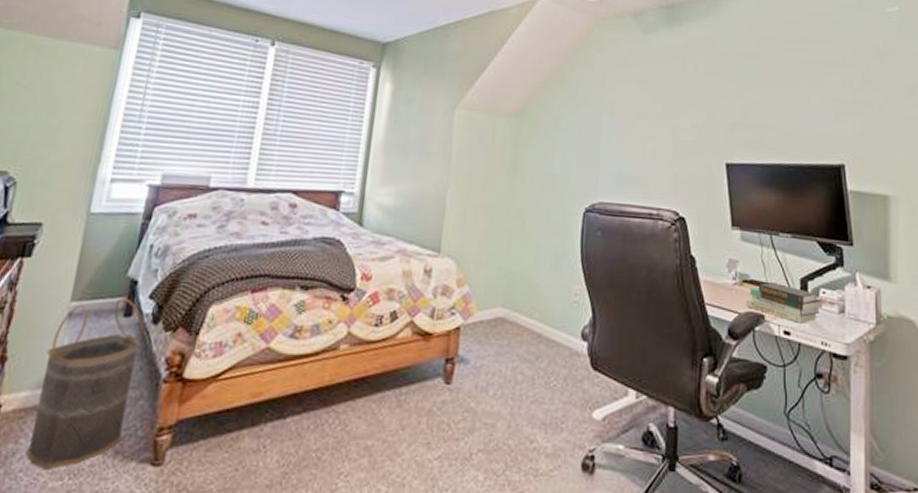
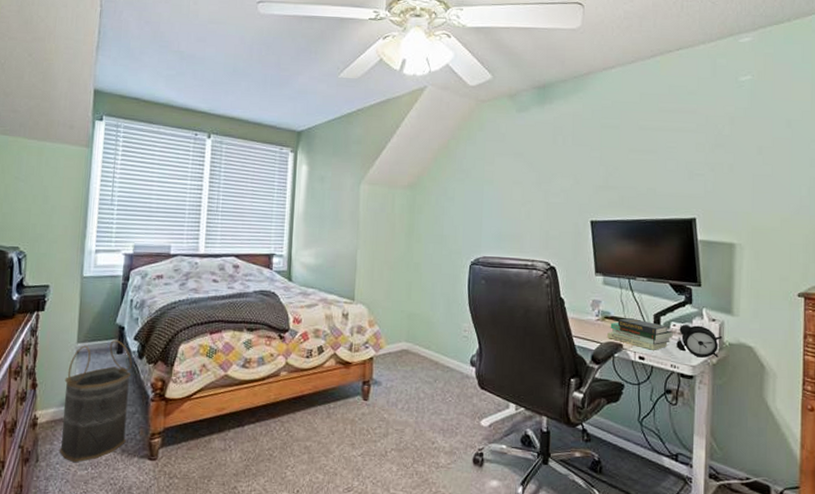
alarm clock: none [825,292,880,334] -> present [675,325,723,358]

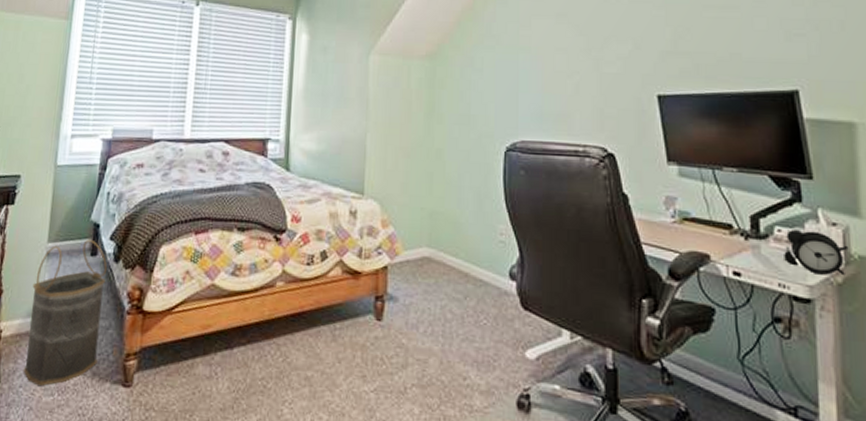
books: present [607,317,673,350] -> none [688,219,778,264]

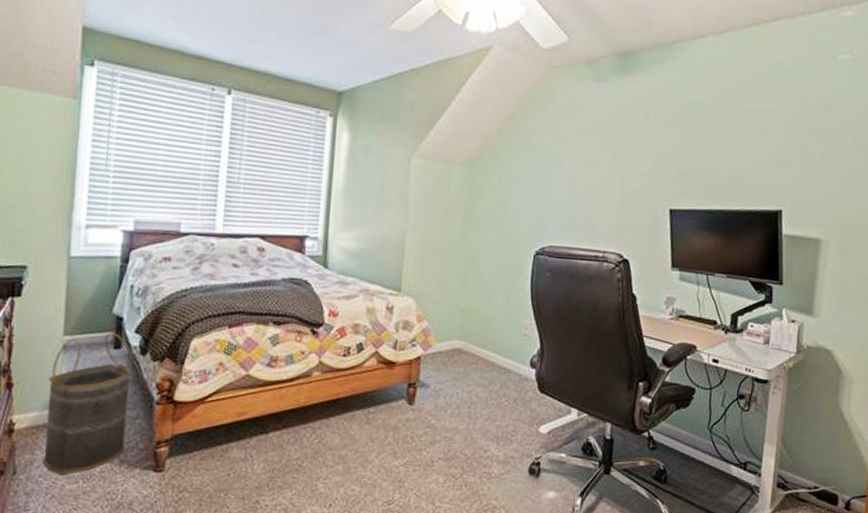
alarm clock: present [782,230,849,275] -> none [751,325,801,361]

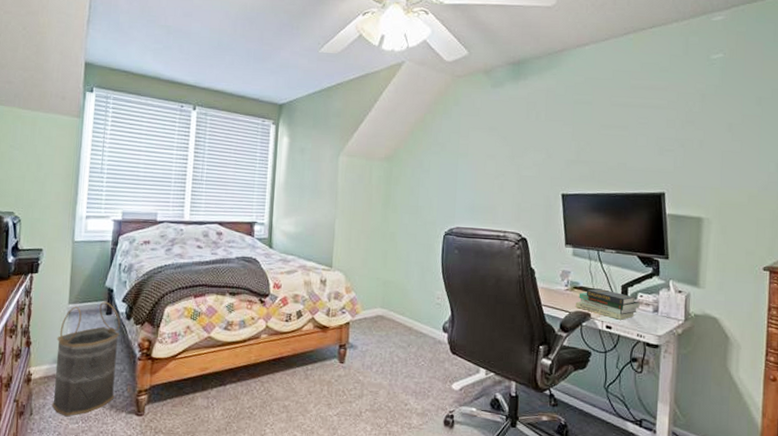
books: none [680,316,750,353] -> present [576,288,640,320]

